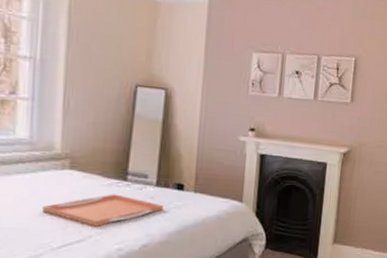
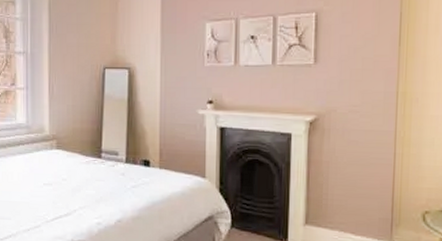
serving tray: present [42,194,163,226] -> none [38,171,133,201]

